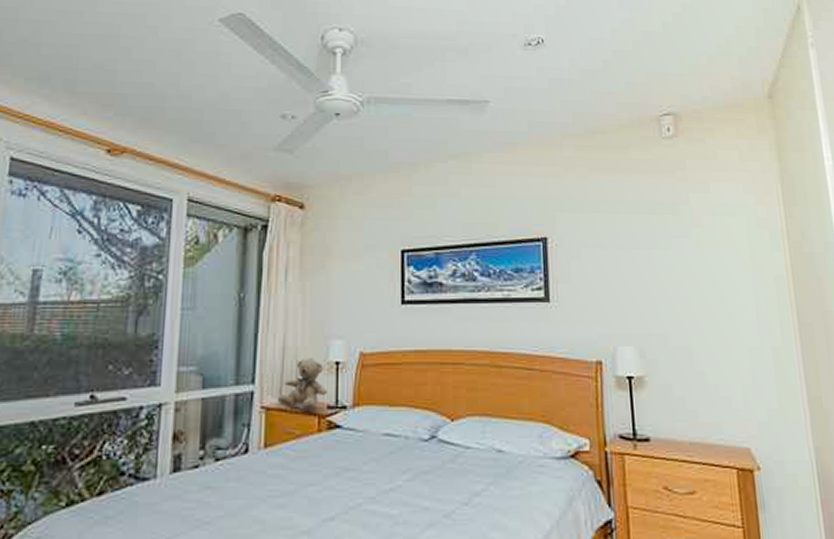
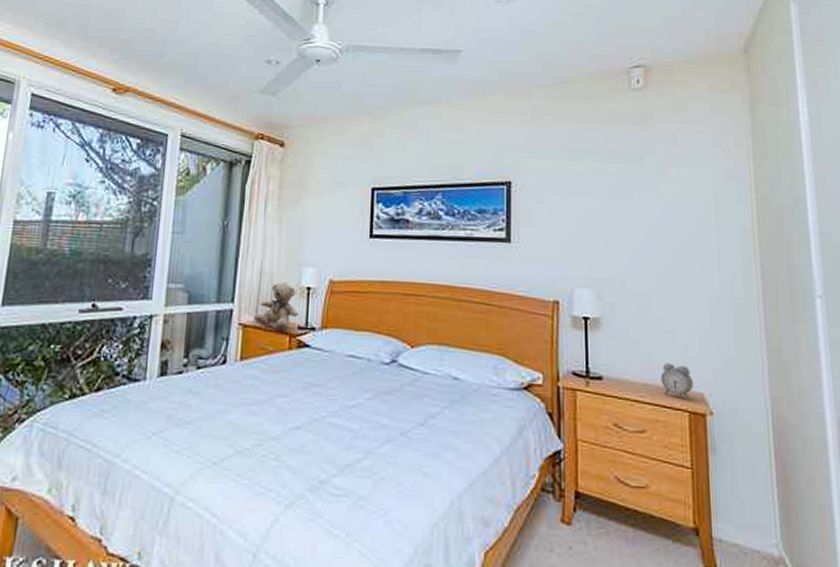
alarm clock: none [707,419,740,456] -> present [661,363,694,400]

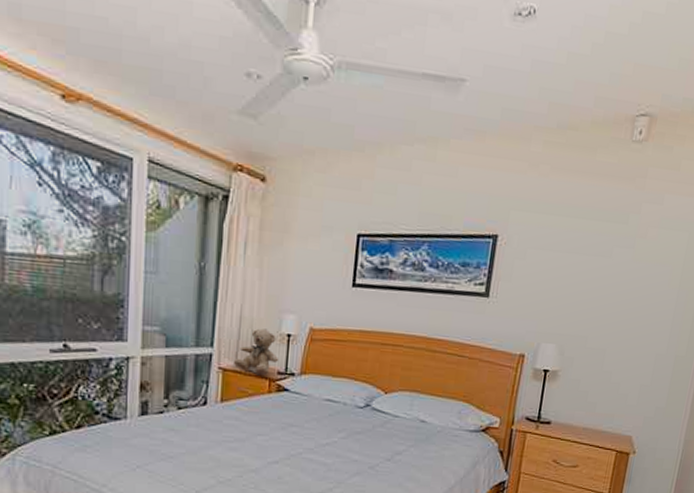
alarm clock: present [661,363,694,400] -> none [599,411,626,442]

